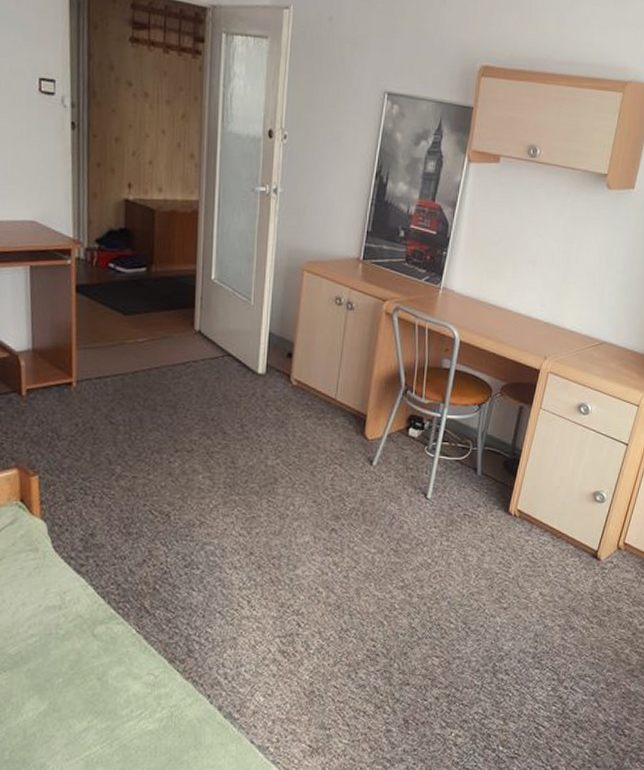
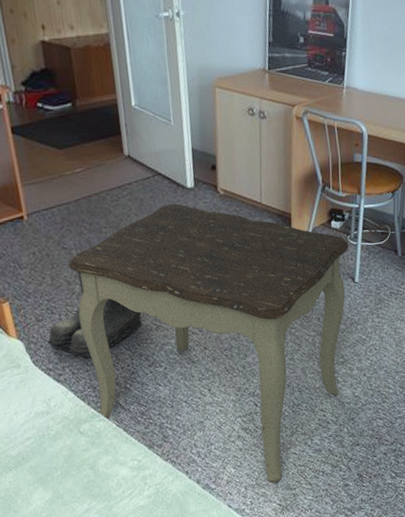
boots: none [74,450,187,549] -> present [48,271,144,358]
side table: none [113,388,425,720] -> present [68,203,349,483]

